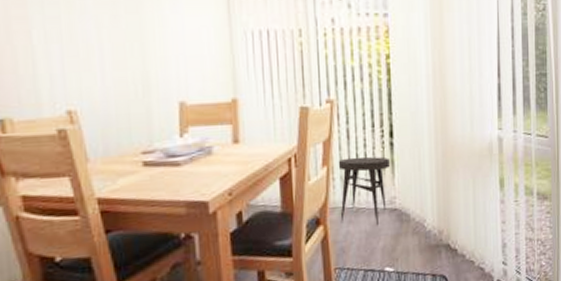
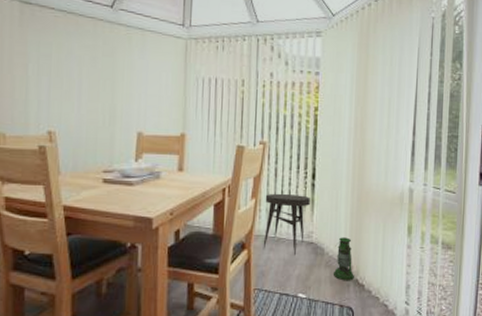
lantern: none [421,199,445,248] -> present [333,237,354,281]

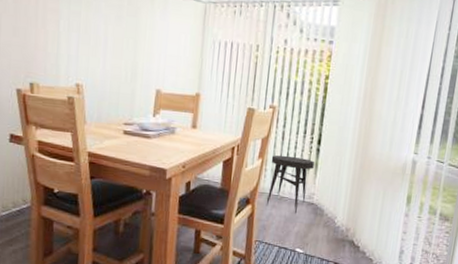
lantern: present [333,237,354,281] -> none [330,201,351,242]

